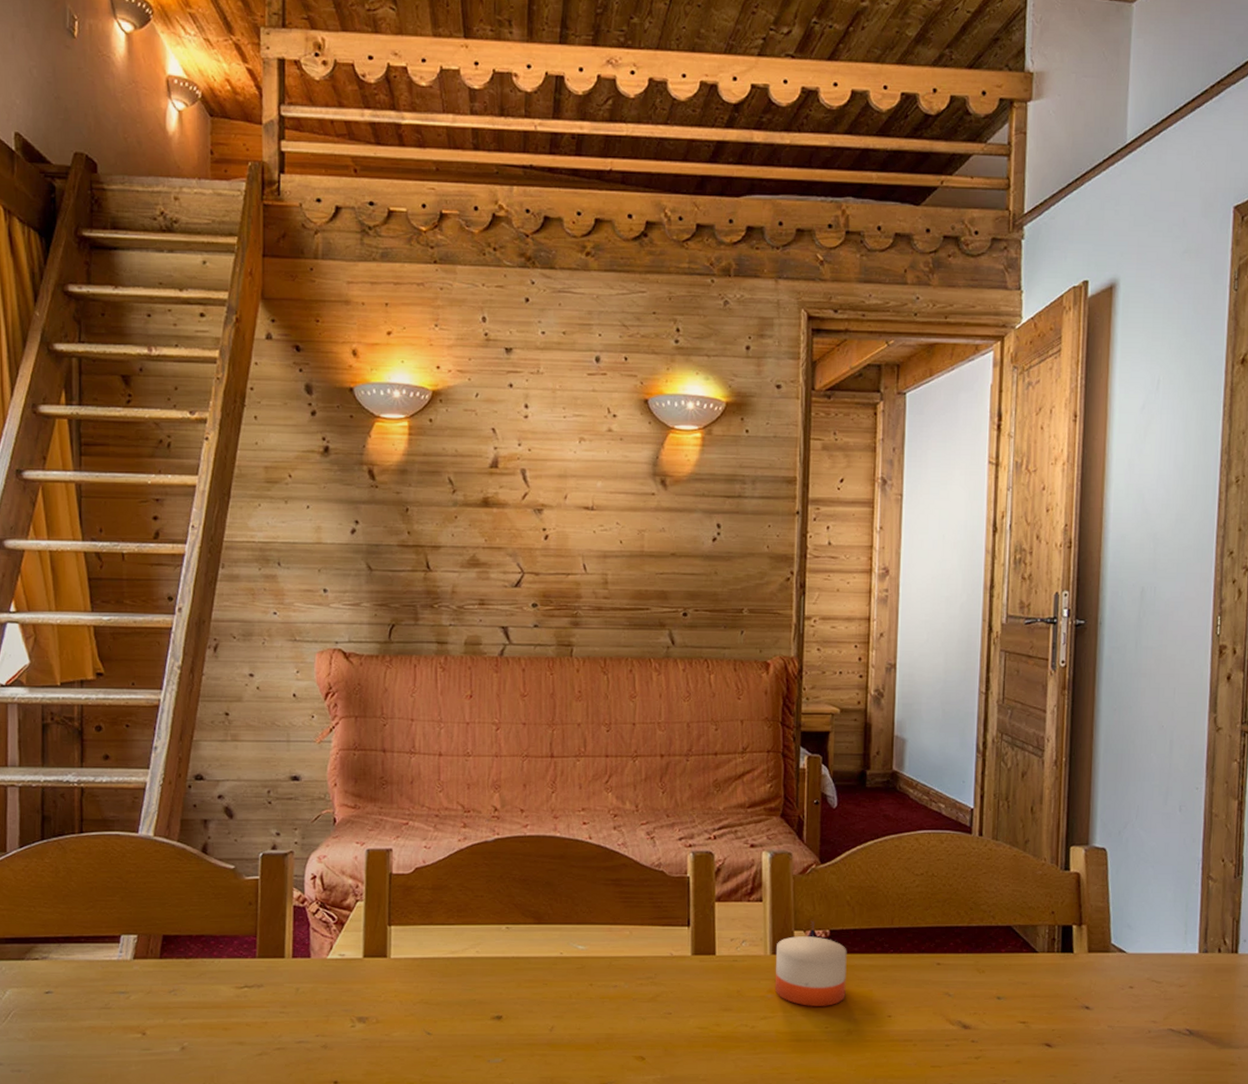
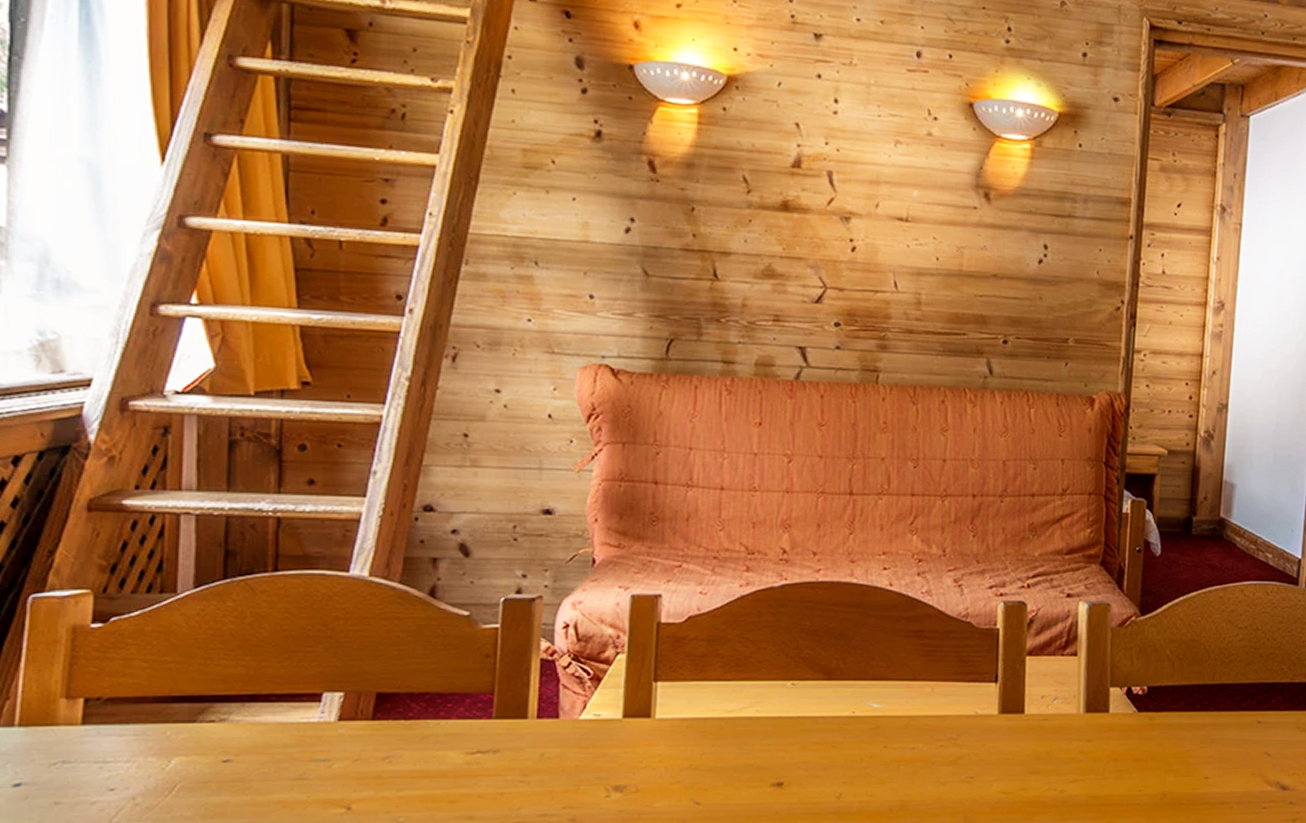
candle: present [775,932,847,1006] -> none [1087,688,1165,768]

